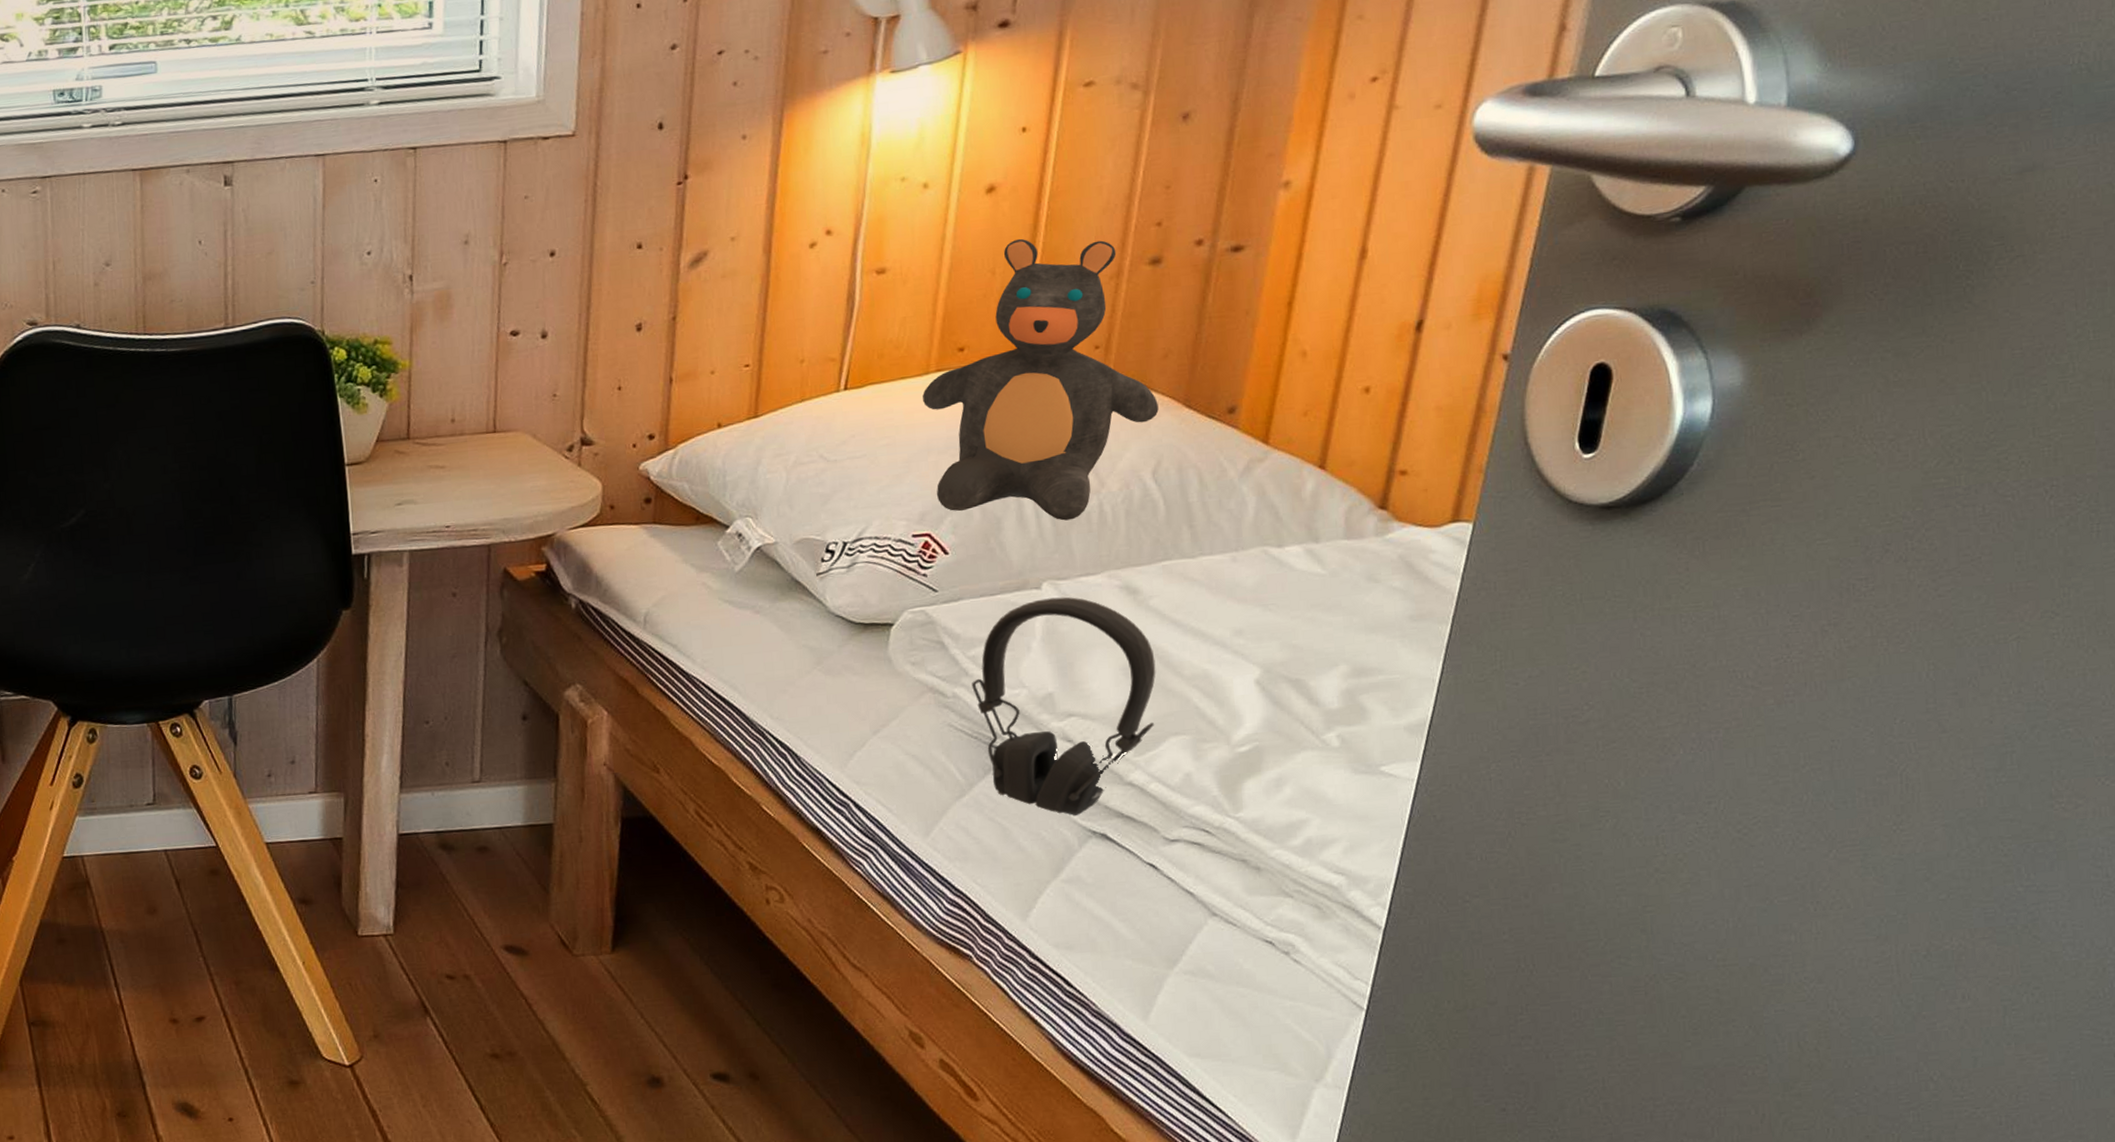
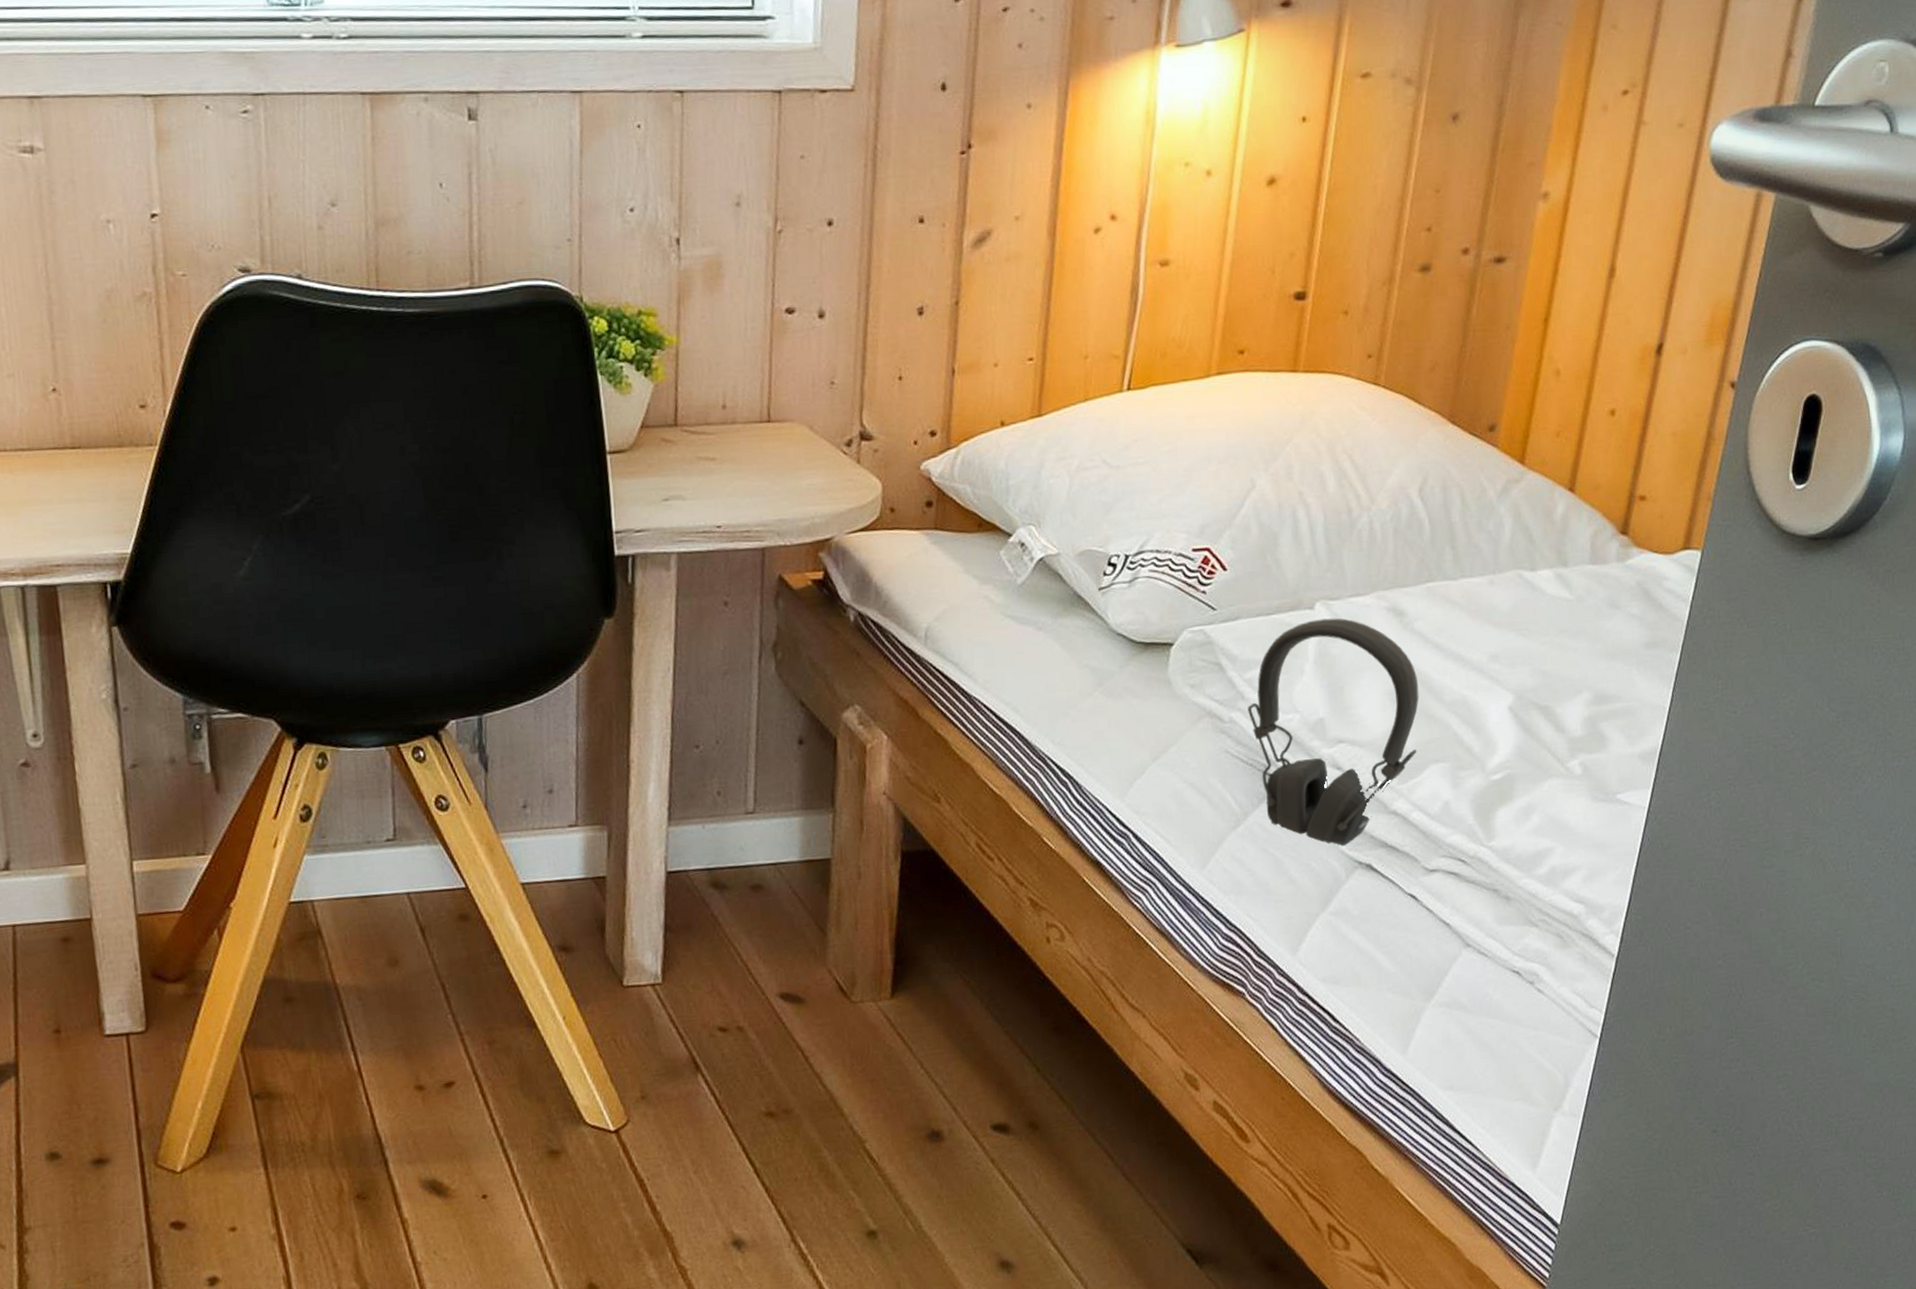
stuffed animal: present [922,238,1159,521] -> none [1204,236,1426,538]

